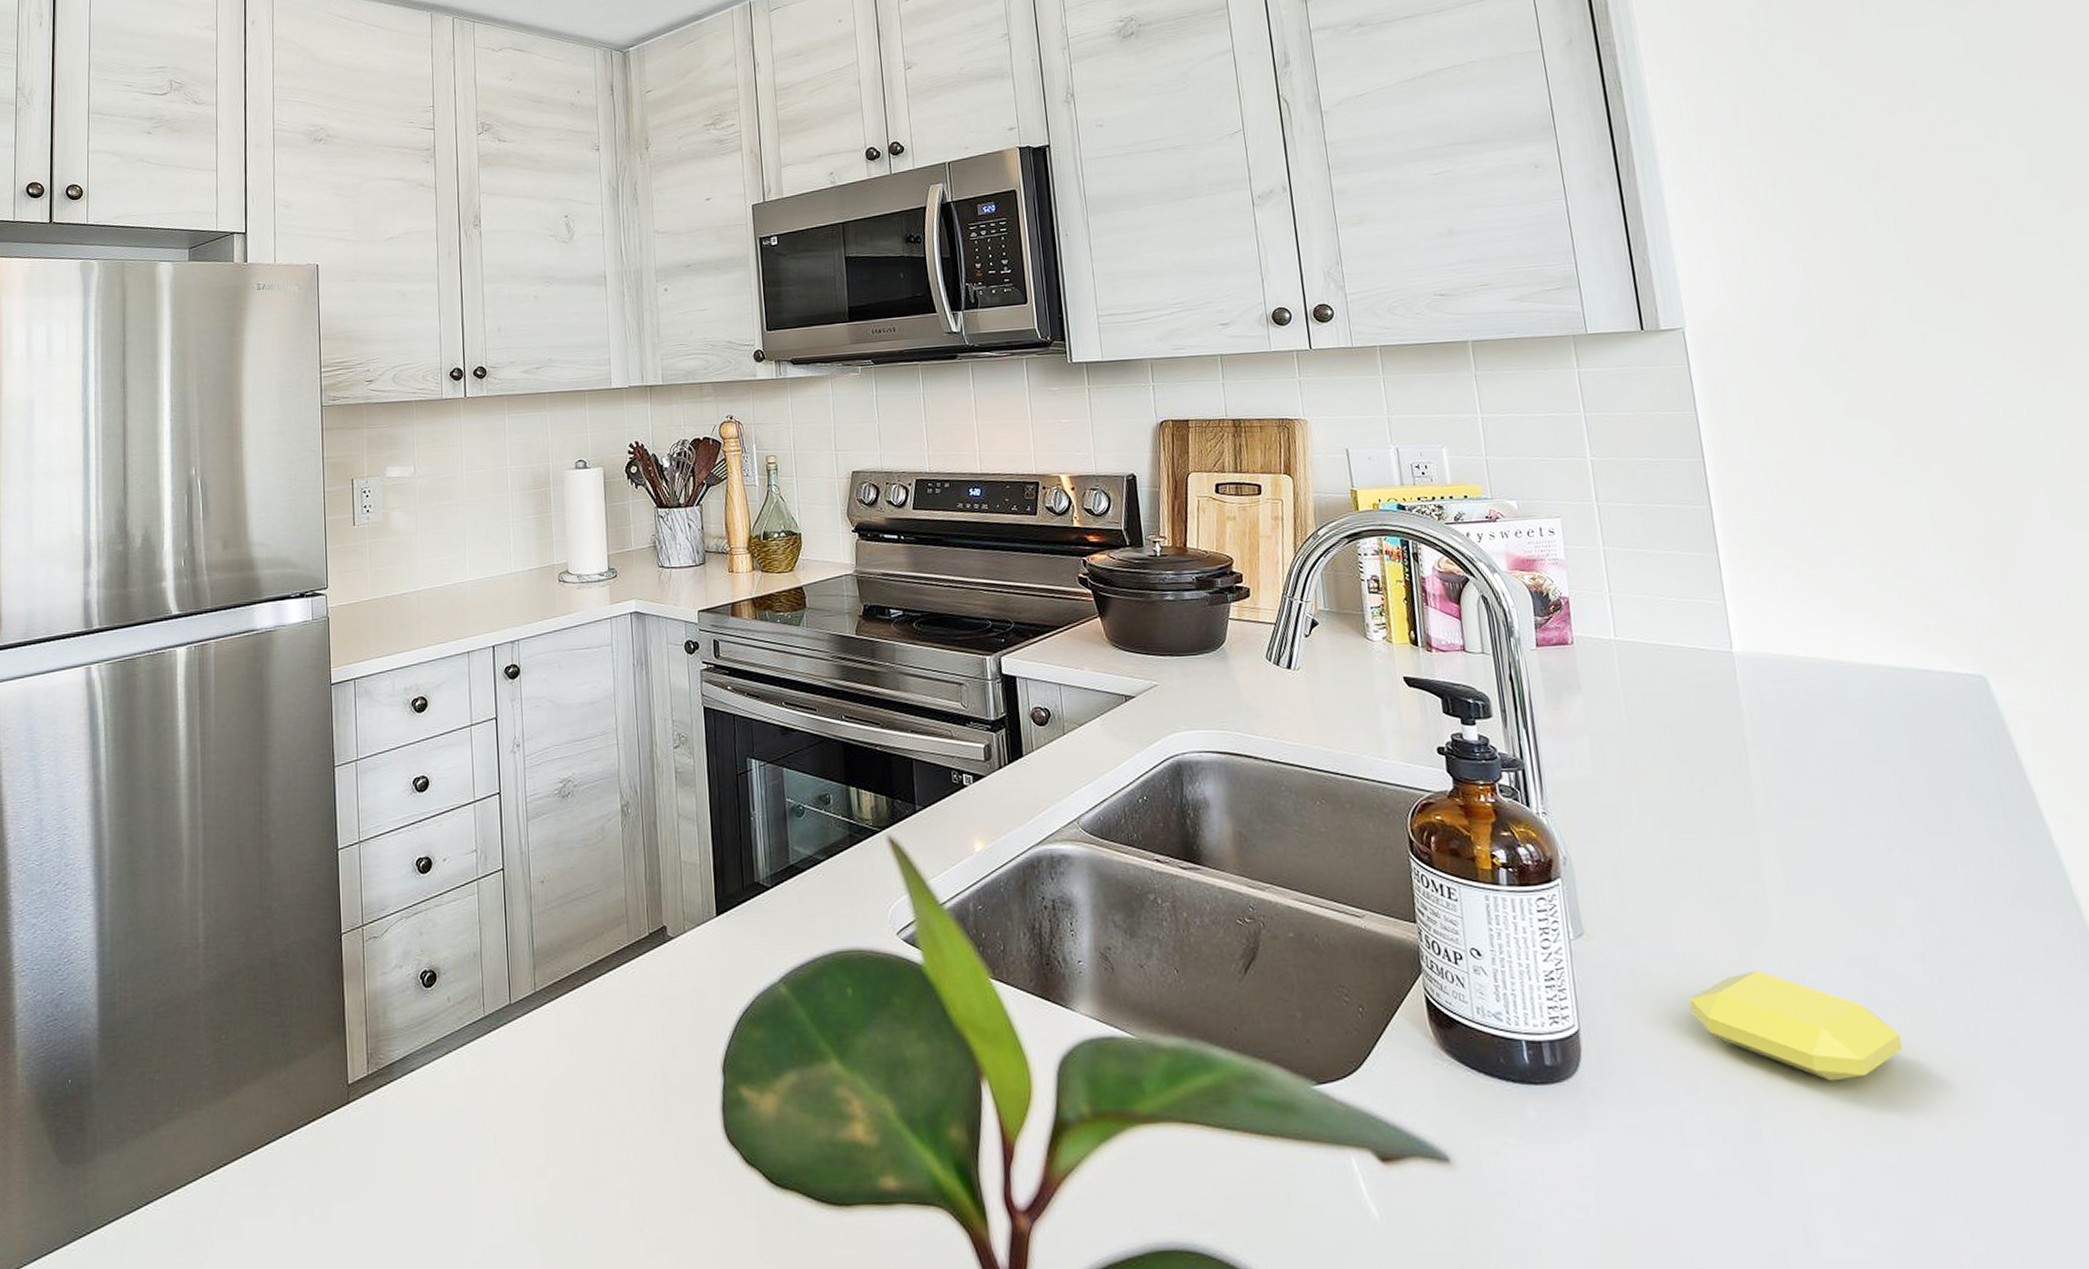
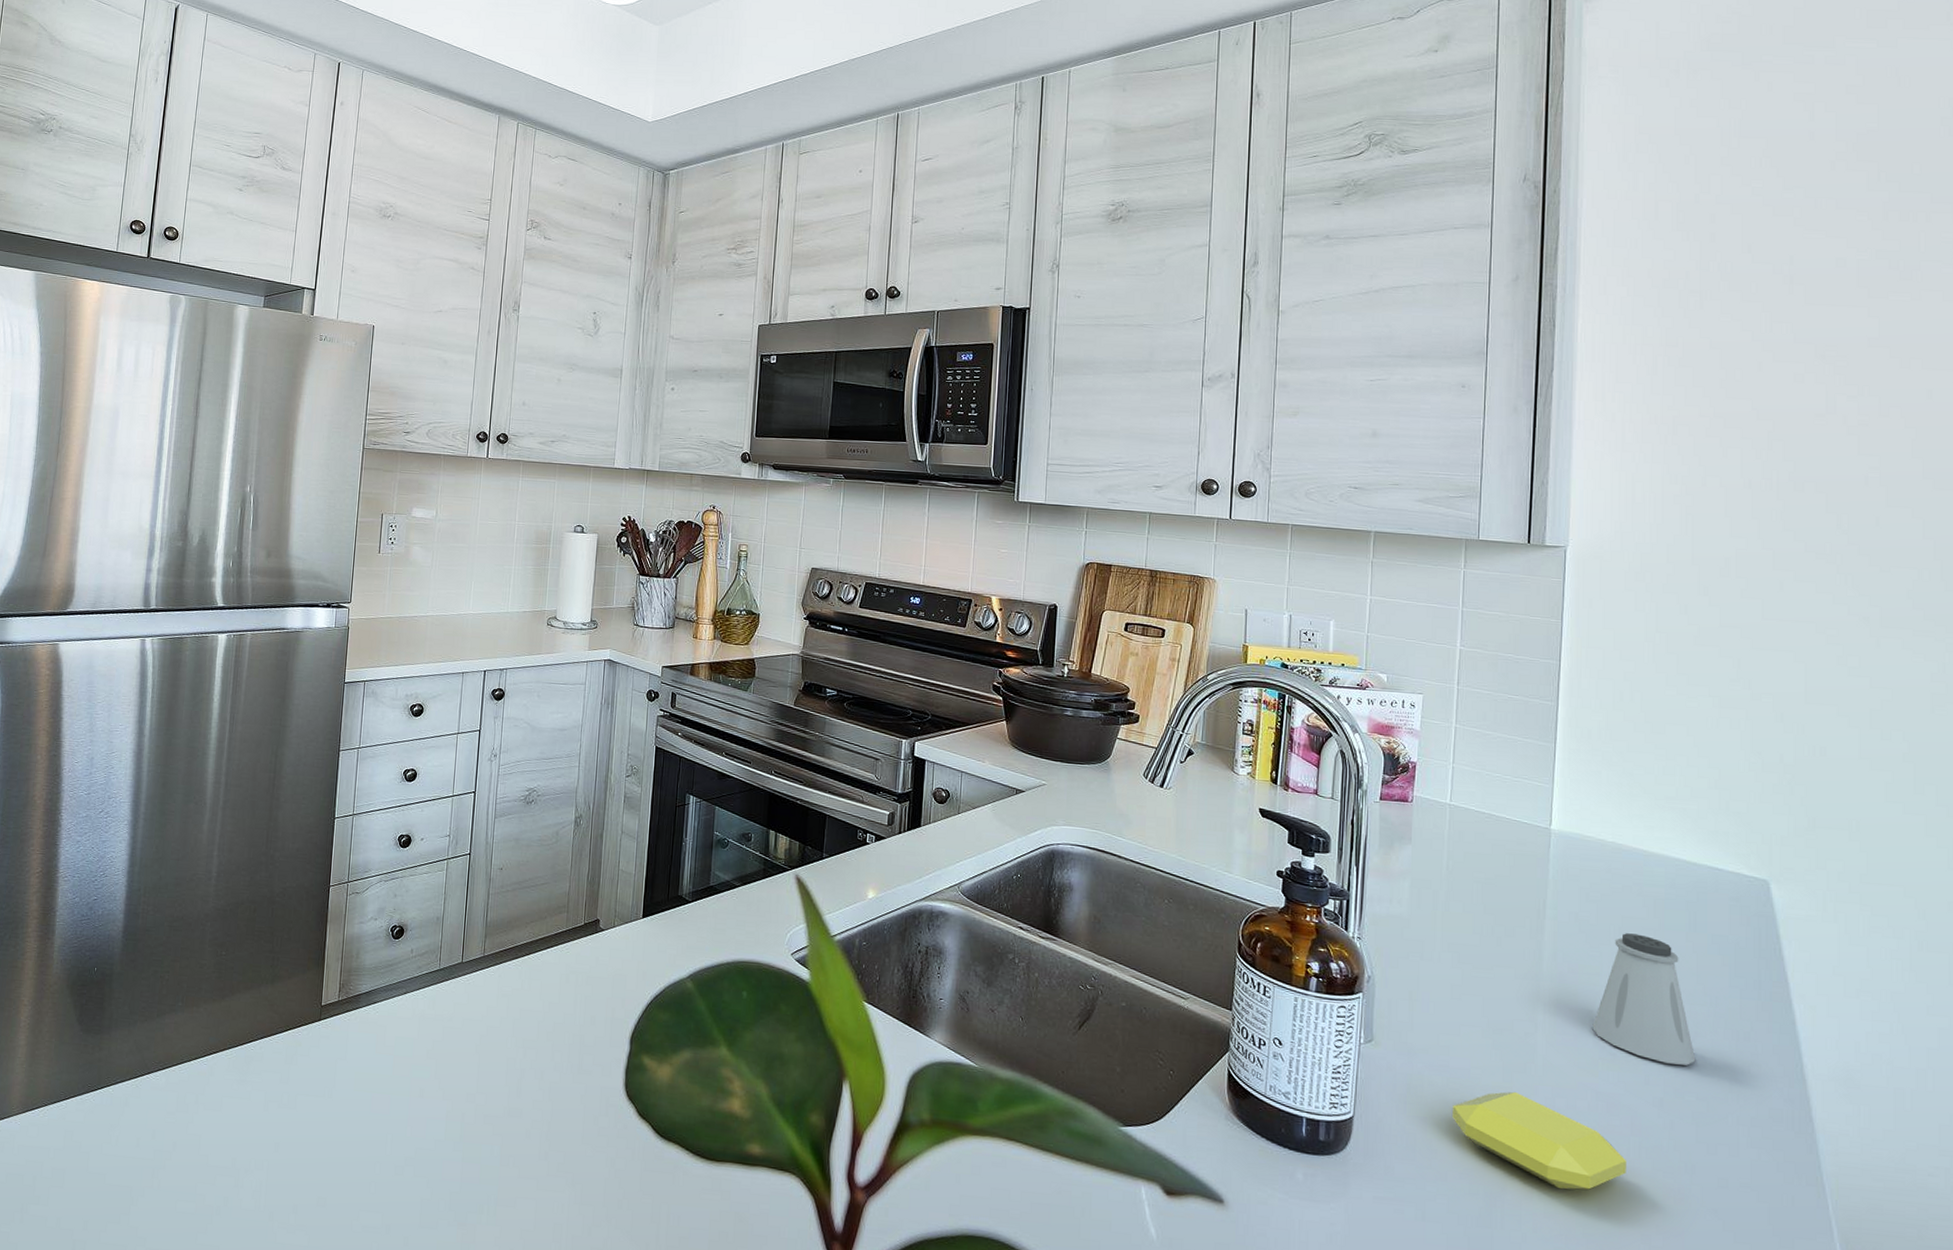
saltshaker: none [1827,760,1952,910] -> present [1592,933,1696,1066]

